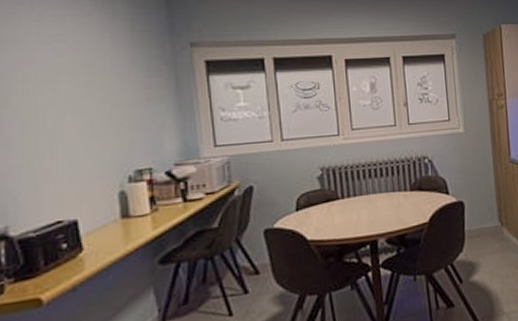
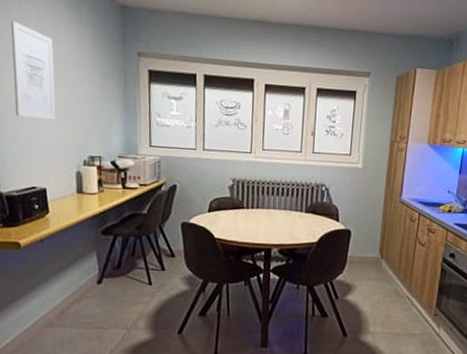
wall art: none [20,24,87,137] -> present [11,20,56,120]

